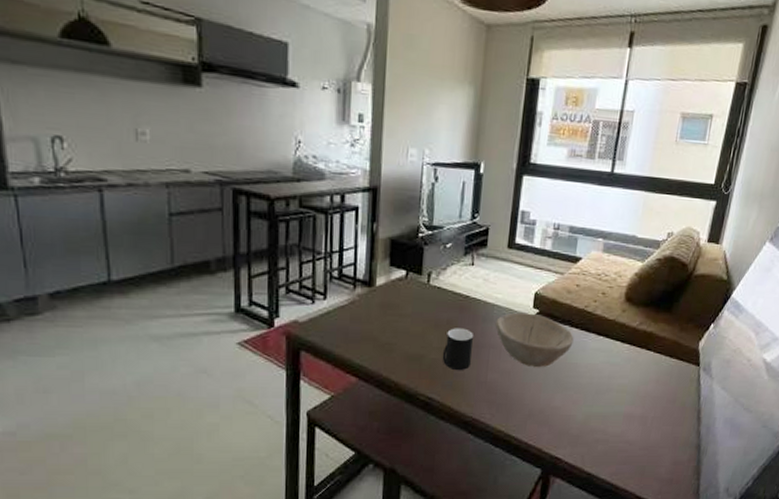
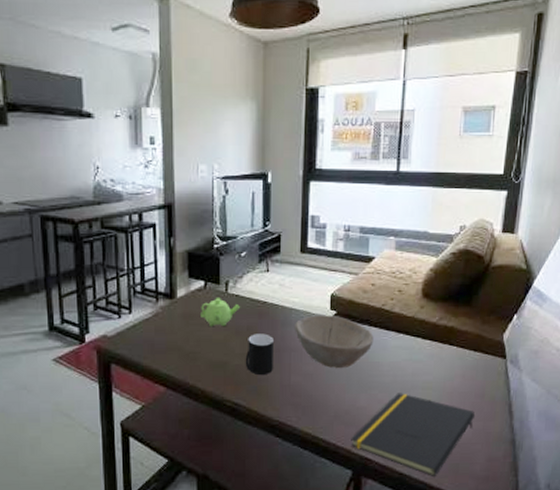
teapot: none [399,289,441,319] -> present [201,298,240,327]
notepad: none [542,395,666,479] -> present [351,393,476,478]

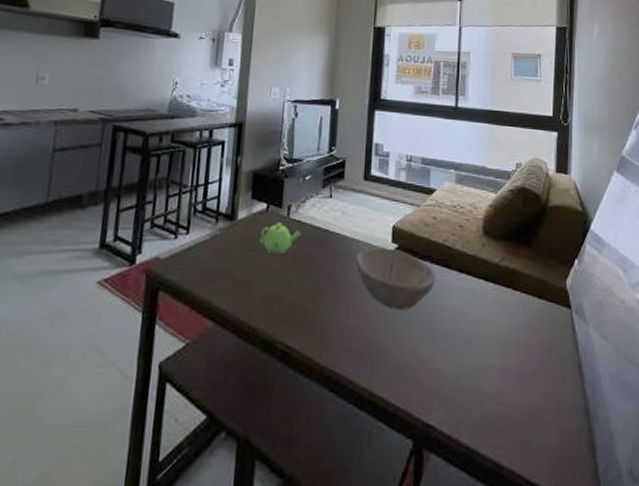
cup: present [245,333,275,376] -> none [301,265,334,314]
notepad: present [351,393,476,478] -> none [411,343,545,455]

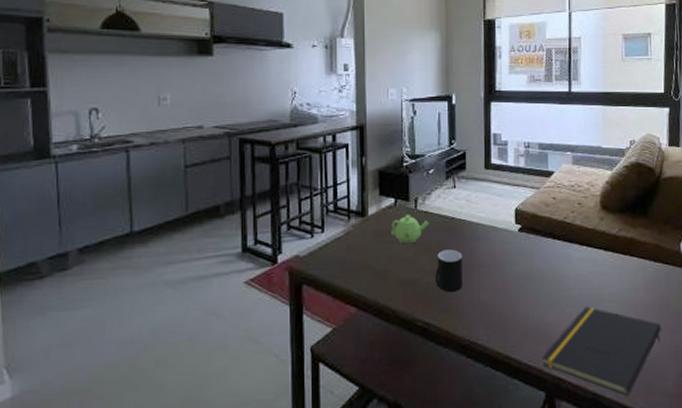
cup: none [301,265,334,314] -> present [435,249,463,293]
bowl: present [355,247,436,311] -> none [482,229,558,284]
notepad: none [411,343,545,455] -> present [542,306,662,397]

